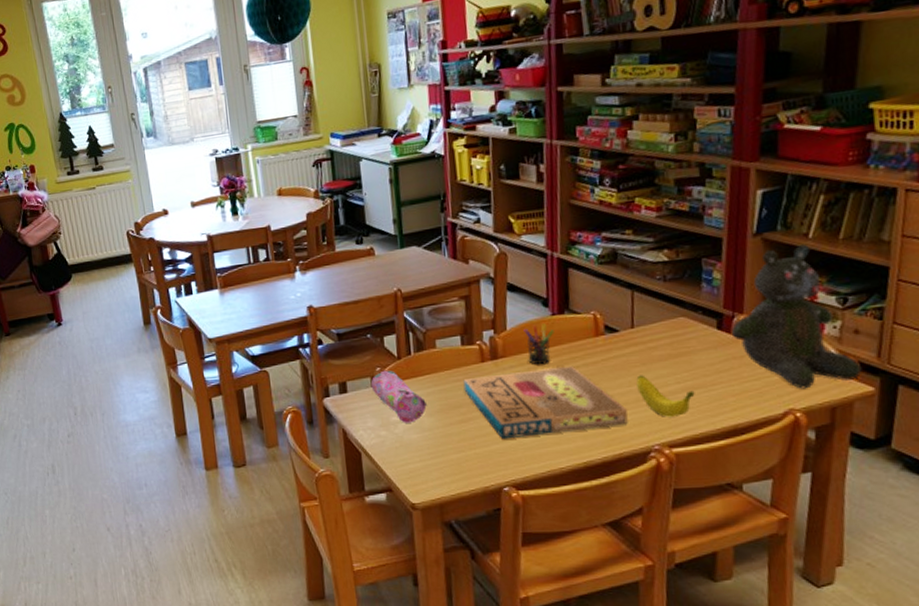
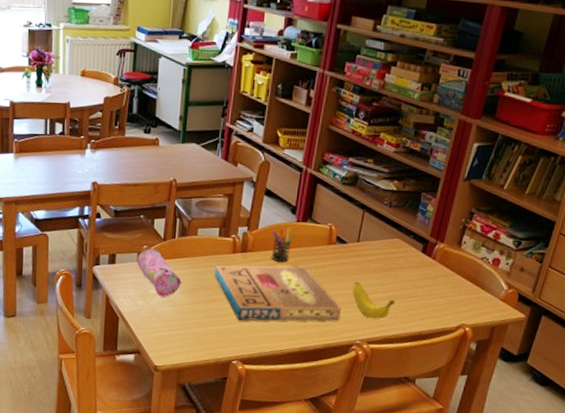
teddy bear: present [731,244,862,389] -> none [431,193,520,310]

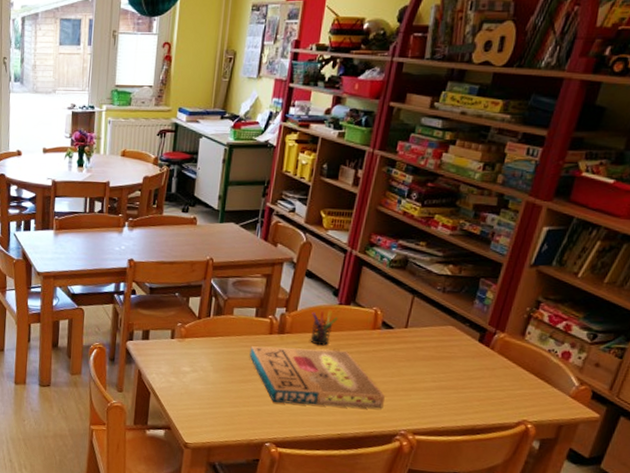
pencil case: present [136,248,182,297] -> none [170,326,216,375]
banana: present [352,281,395,319] -> none [398,369,446,410]

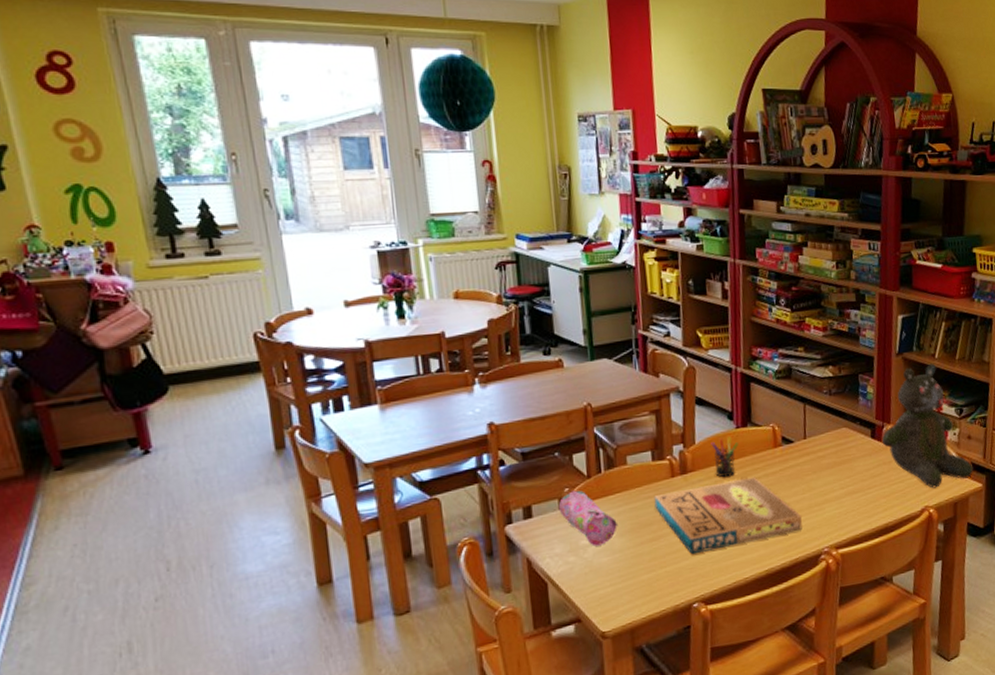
pencil case: none [170,326,216,375] -> present [558,490,619,546]
teddy bear: none [489,281,594,406] -> present [881,363,974,489]

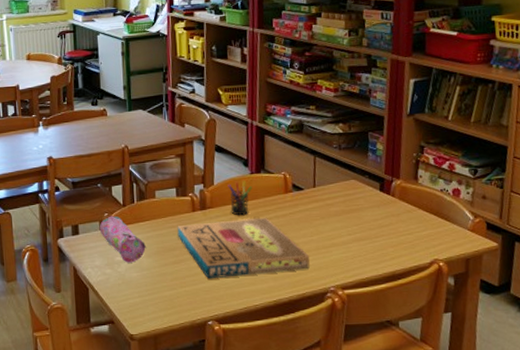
teddy bear: present [881,363,974,489] -> none [390,125,489,243]

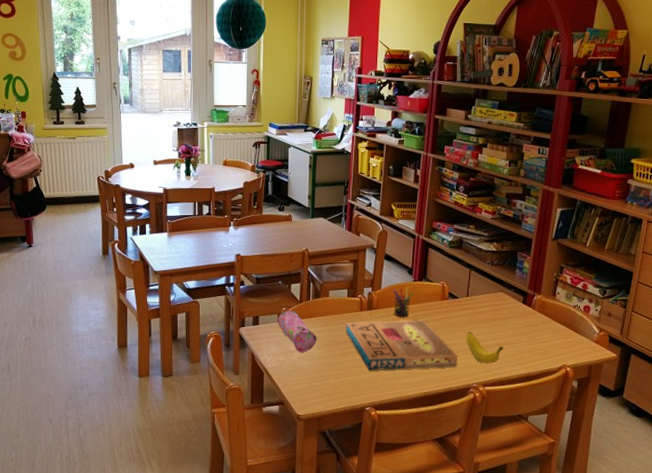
banana: none [317,227,363,263] -> present [466,331,504,364]

